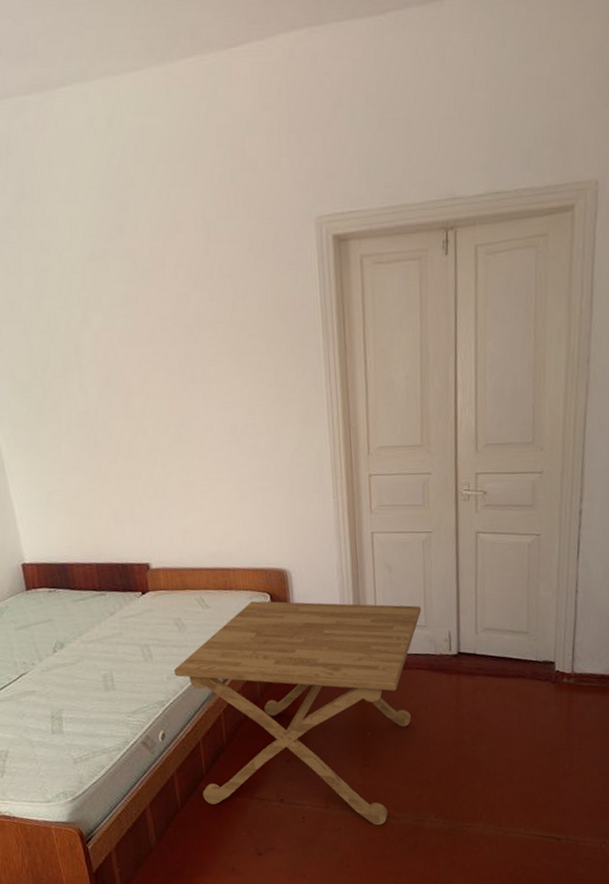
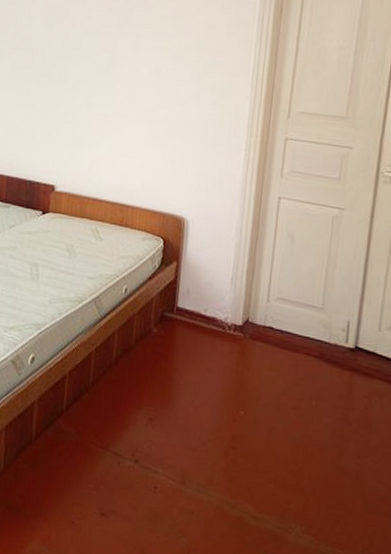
side table: present [173,601,421,826] -> none [55,243,320,522]

